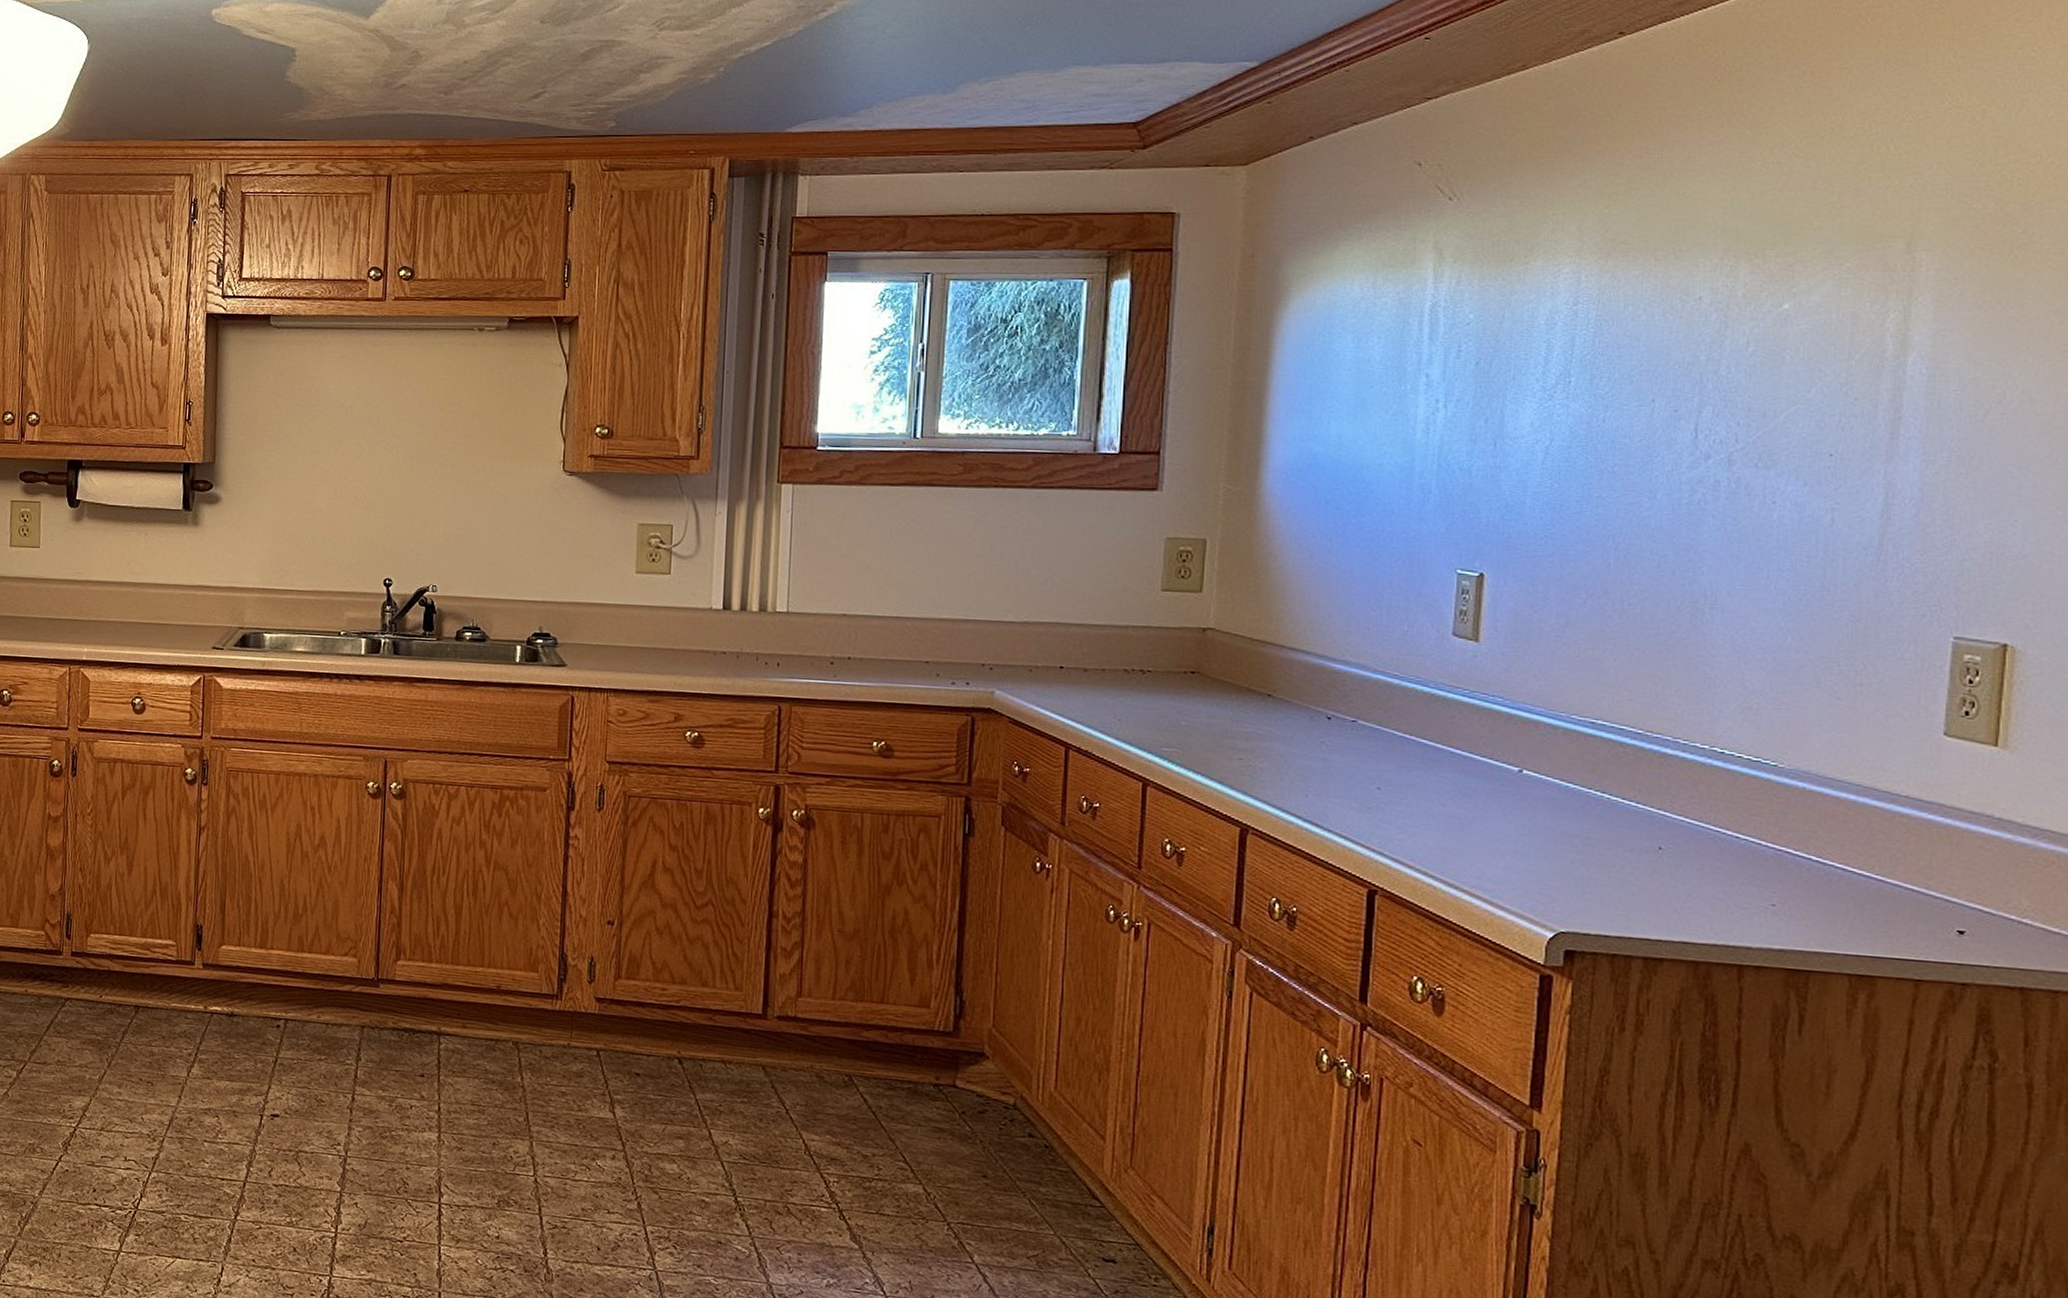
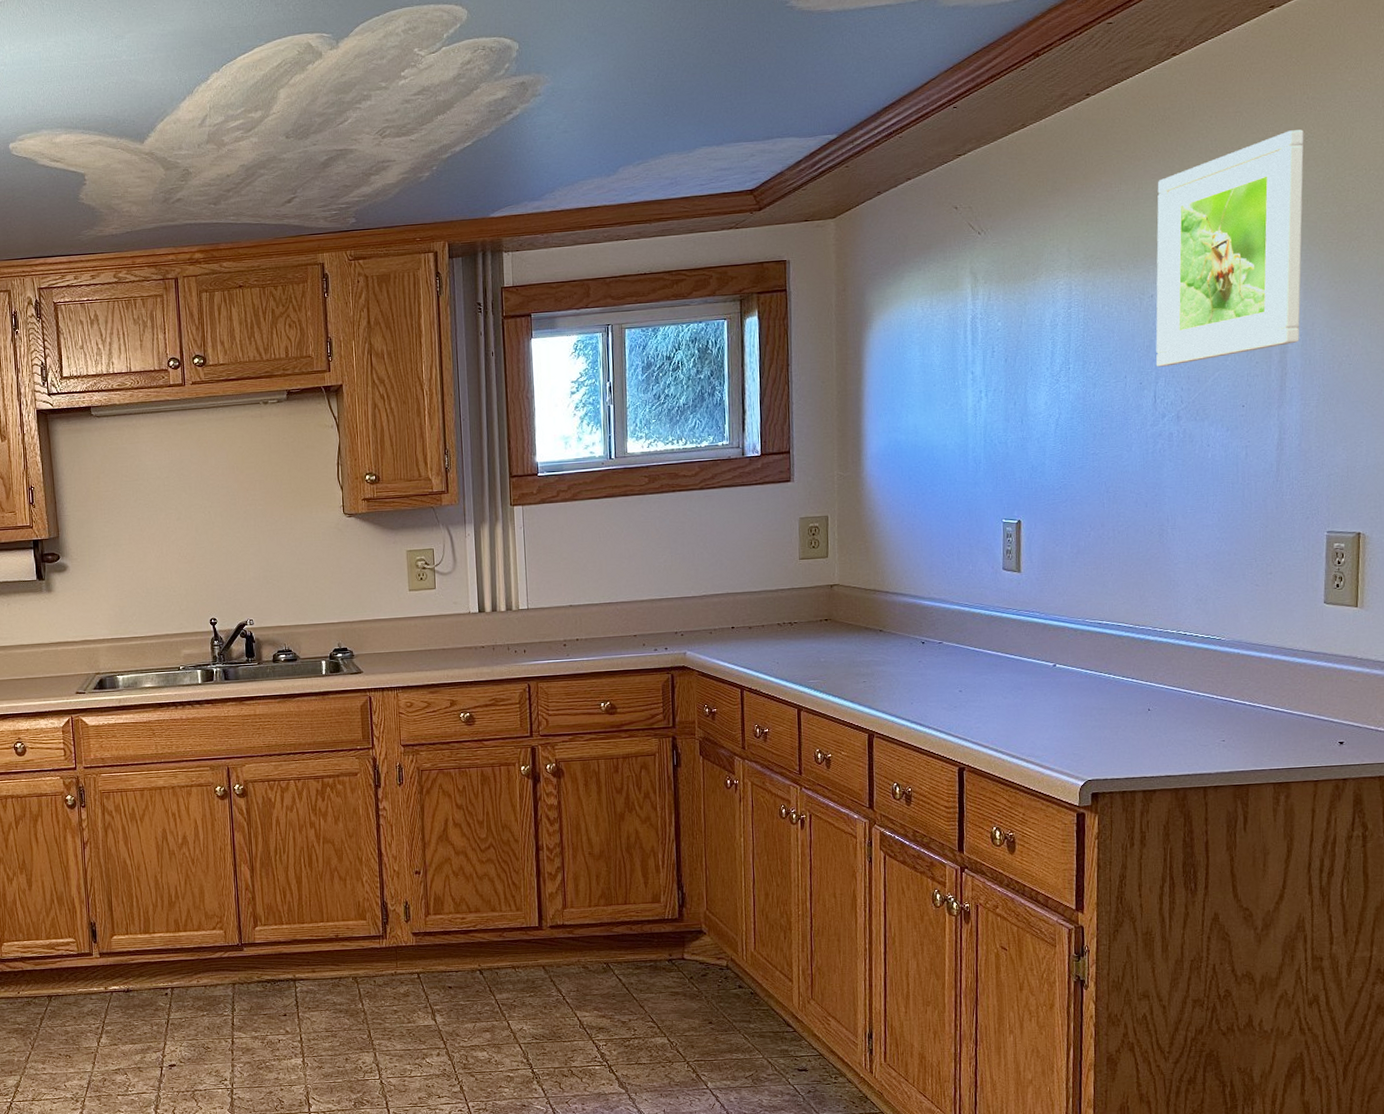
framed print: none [1700,97,1946,392] -> present [1155,129,1304,367]

